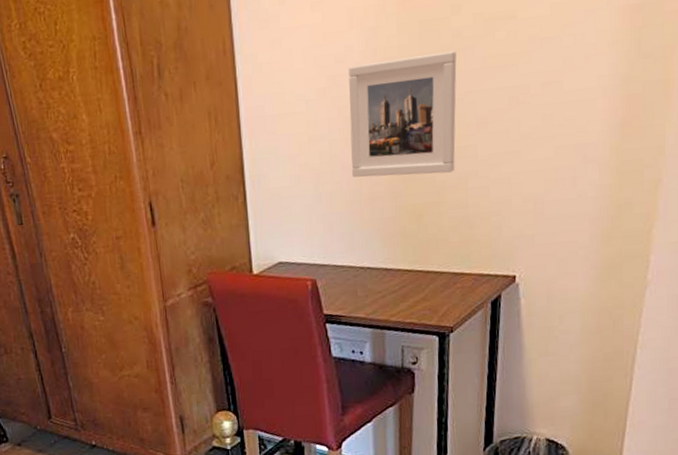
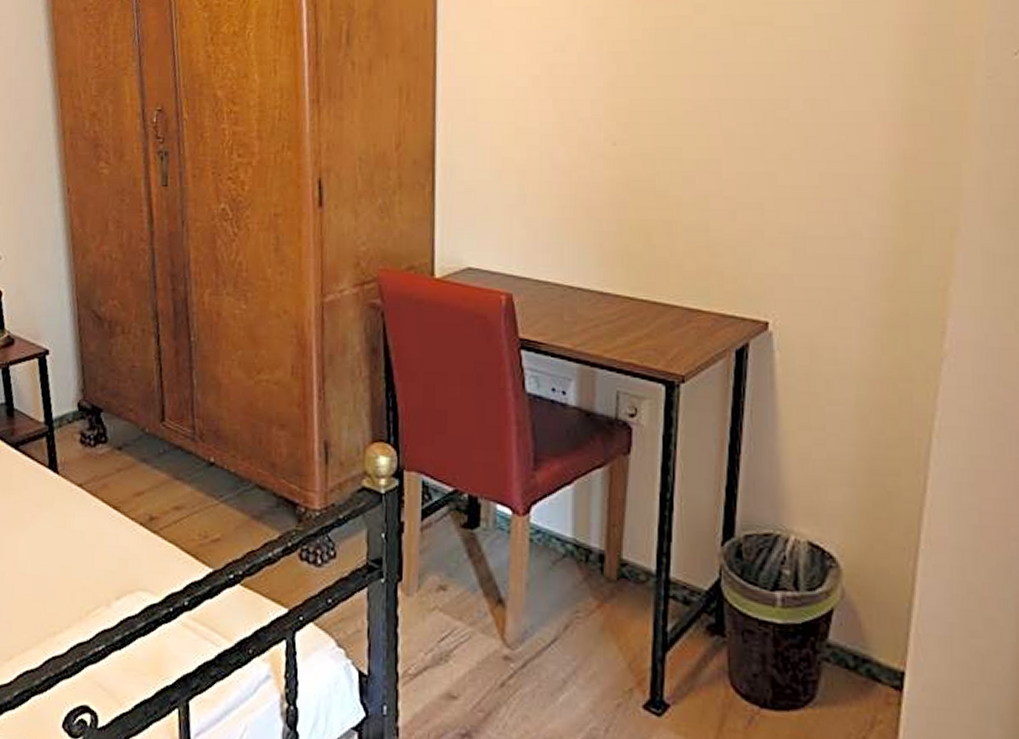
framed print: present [348,50,457,178] -> none [565,52,699,188]

